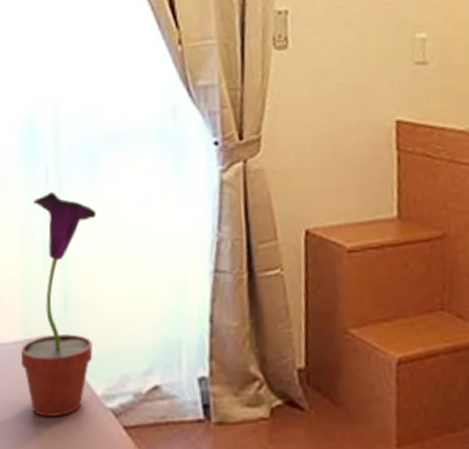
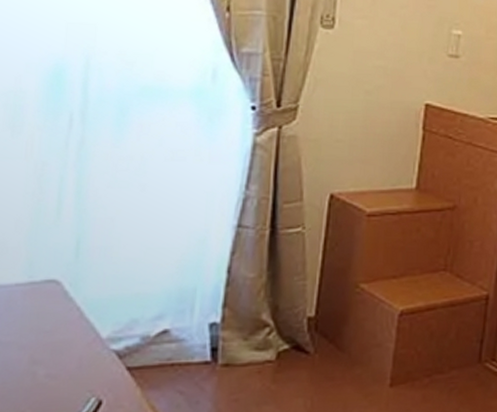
potted flower: present [20,191,97,417] -> none [20,139,122,358]

